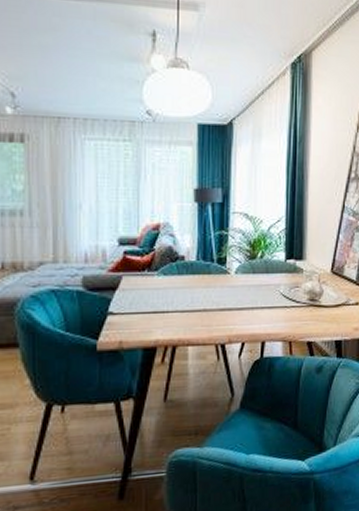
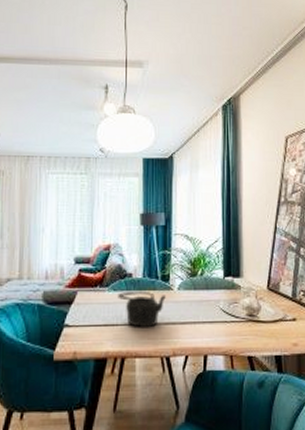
teapot: none [168,275,222,315] -> present [118,291,166,328]

